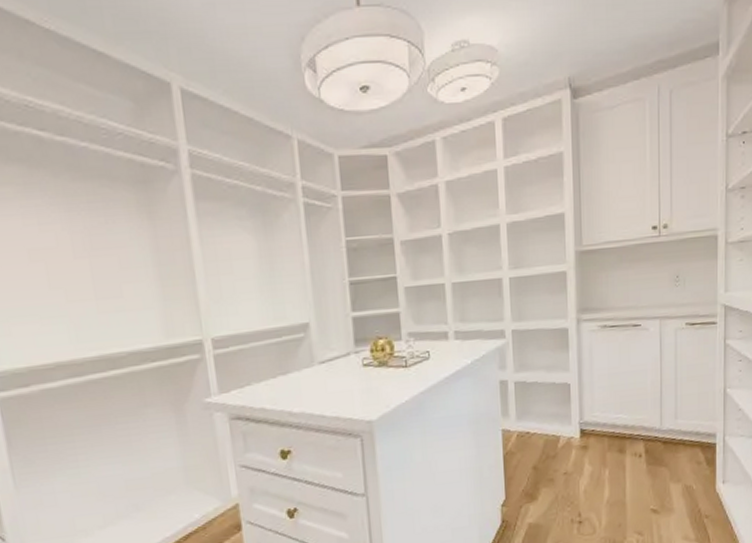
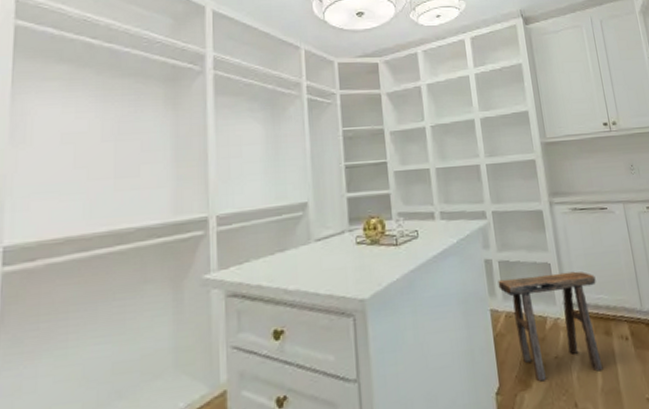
stool: none [512,391,617,495] -> present [498,271,603,382]

